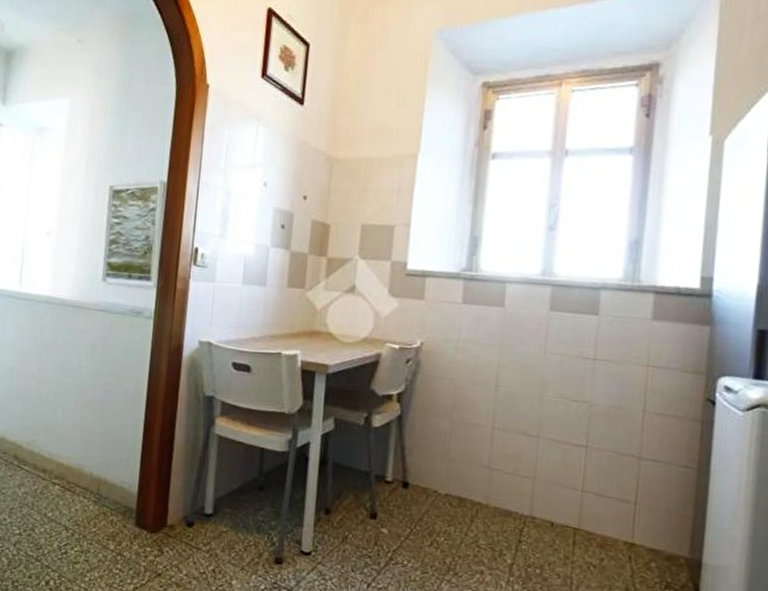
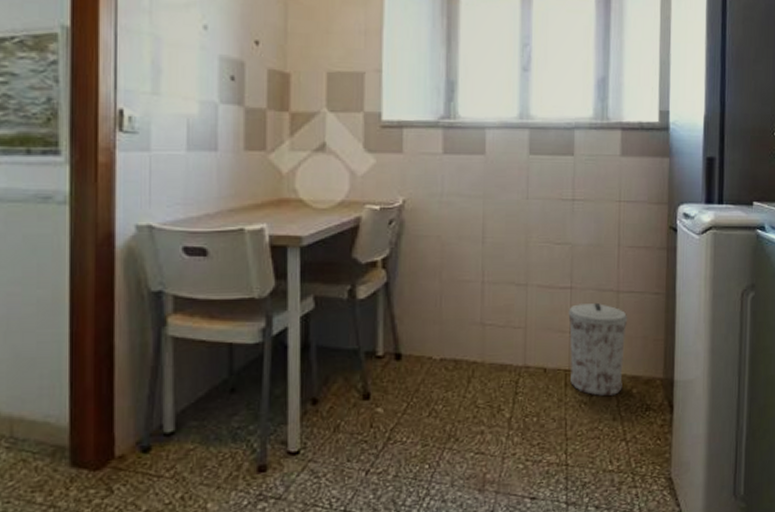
trash can: none [579,464,650,566] -> present [568,302,628,397]

